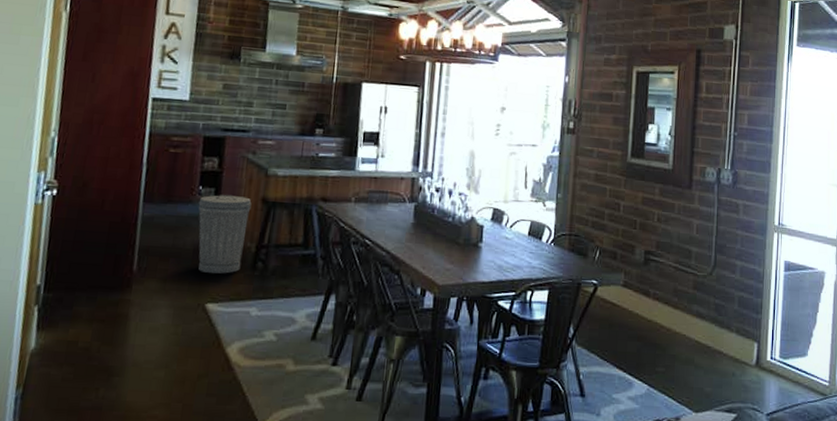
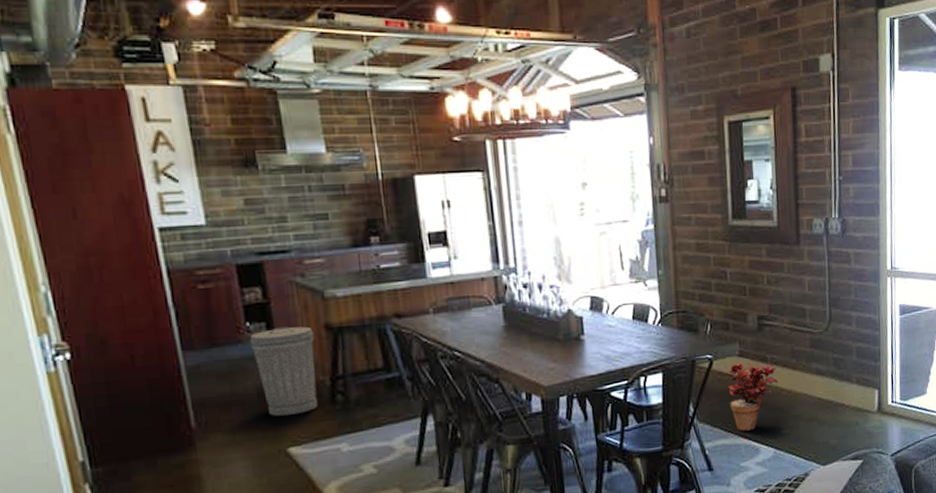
potted plant: none [608,292,659,362] -> present [726,361,779,431]

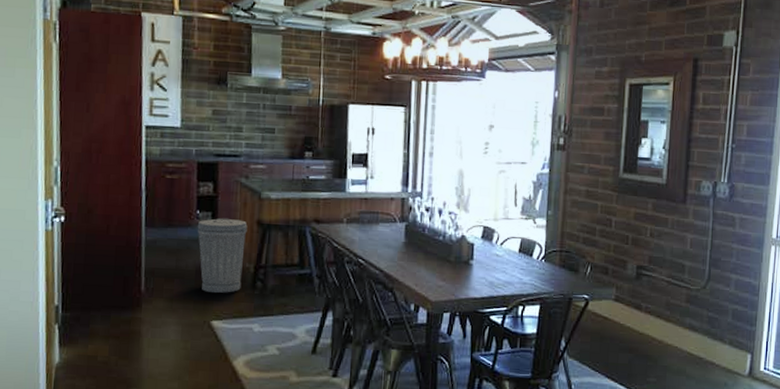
potted plant: present [726,361,779,431] -> none [600,306,651,373]

